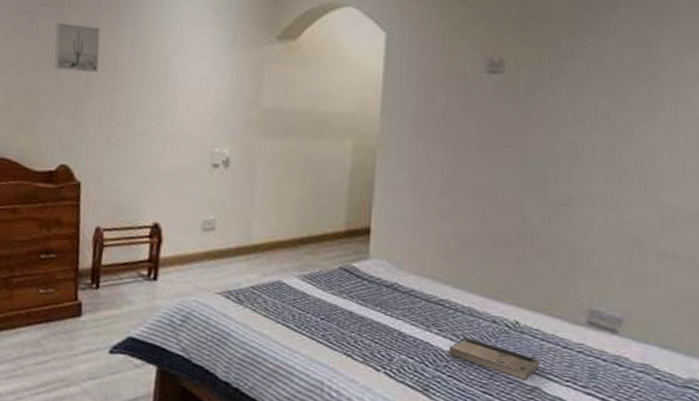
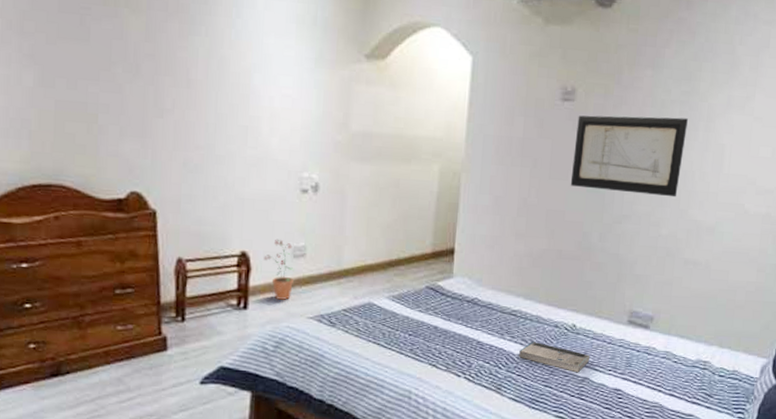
wall art: present [54,23,100,72] -> none [112,26,169,87]
potted plant: none [174,211,203,273] -> present [264,239,294,300]
wall art: none [503,87,647,178] -> present [570,115,688,198]

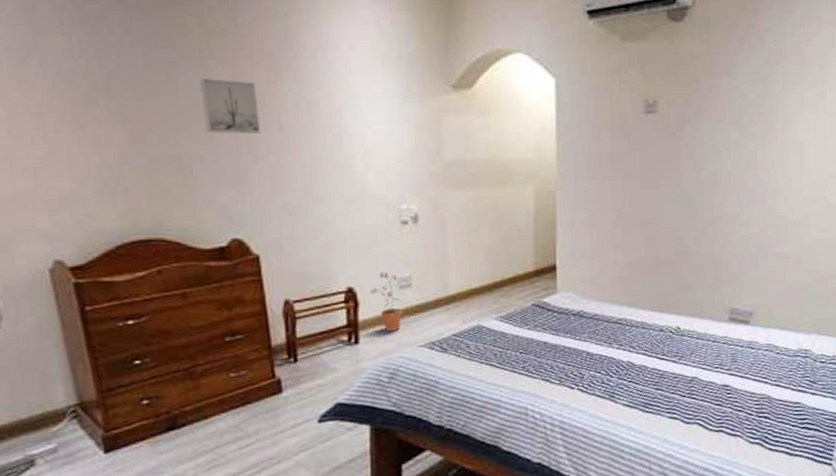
wall art: none [112,26,169,87] -> present [200,78,261,134]
book: present [519,341,590,373] -> none [628,346,697,374]
wall art: present [570,115,688,198] -> none [661,120,766,196]

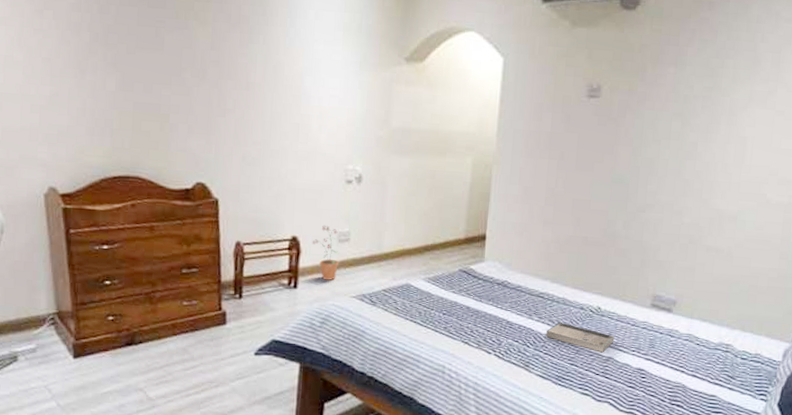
wall art: present [200,78,261,134] -> none [183,37,231,90]
book: none [628,346,697,374] -> present [546,321,615,353]

